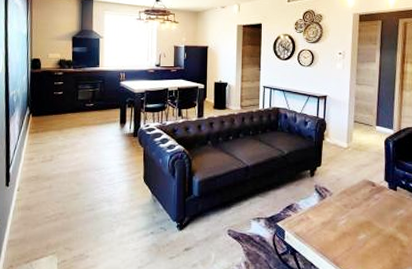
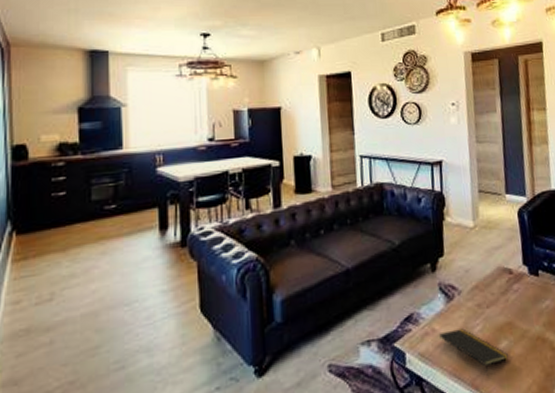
notepad: none [312,220,365,257] -> present [439,328,508,375]

